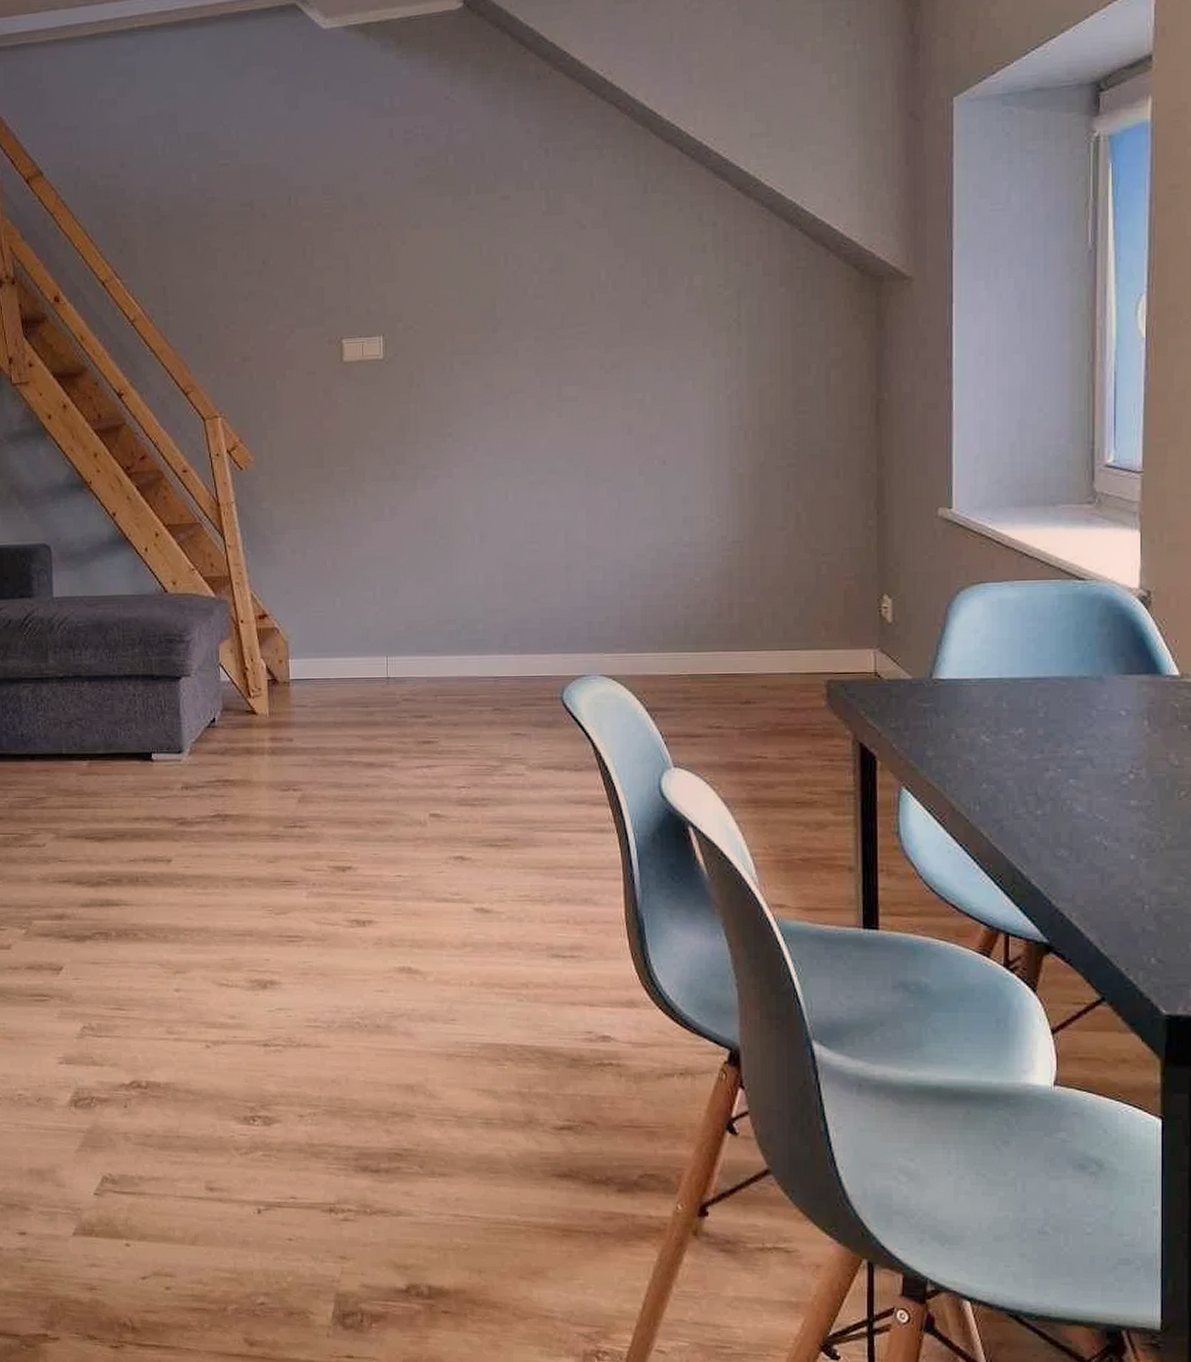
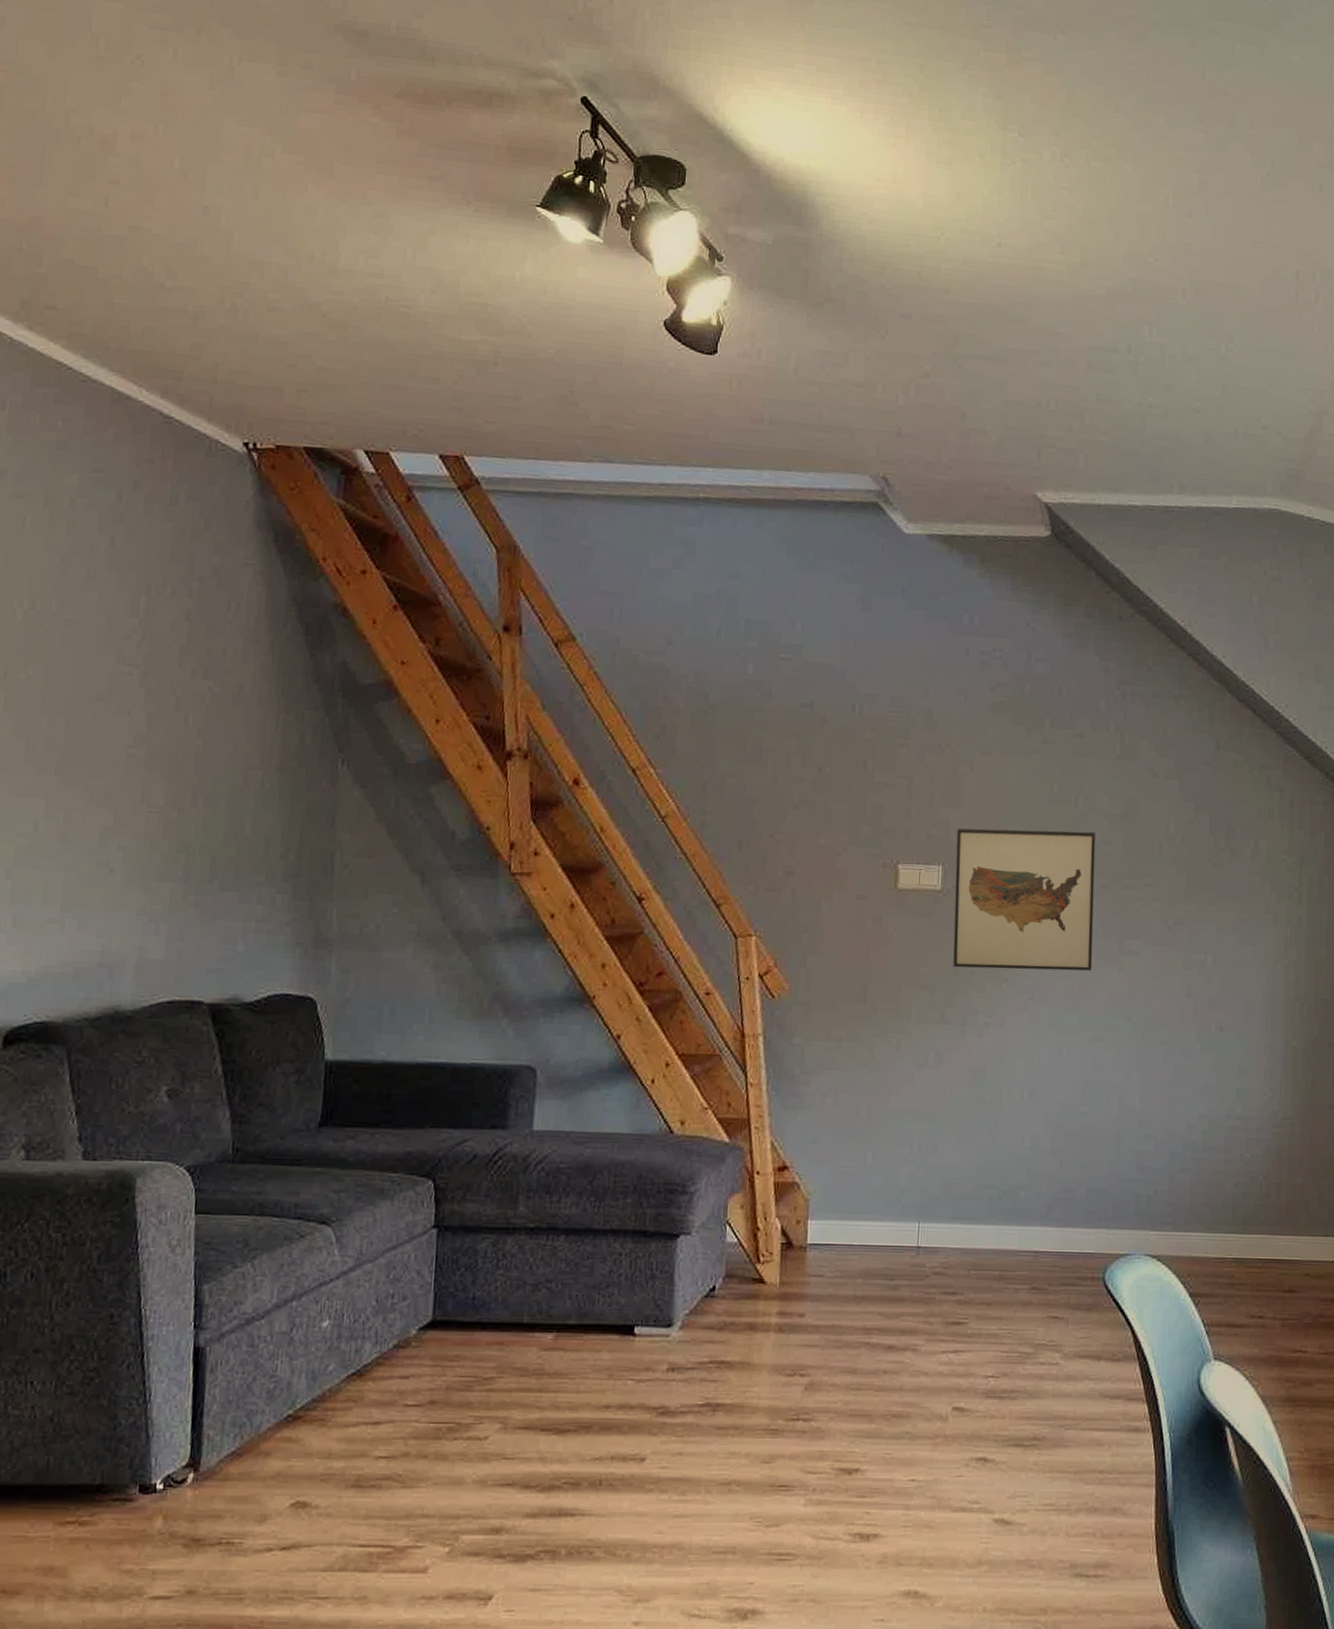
wall art: none [394,289,532,428] -> present [953,828,1096,971]

